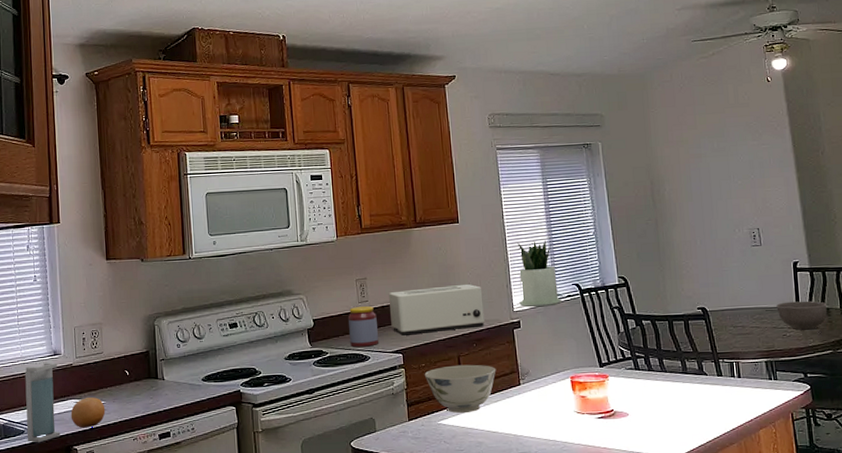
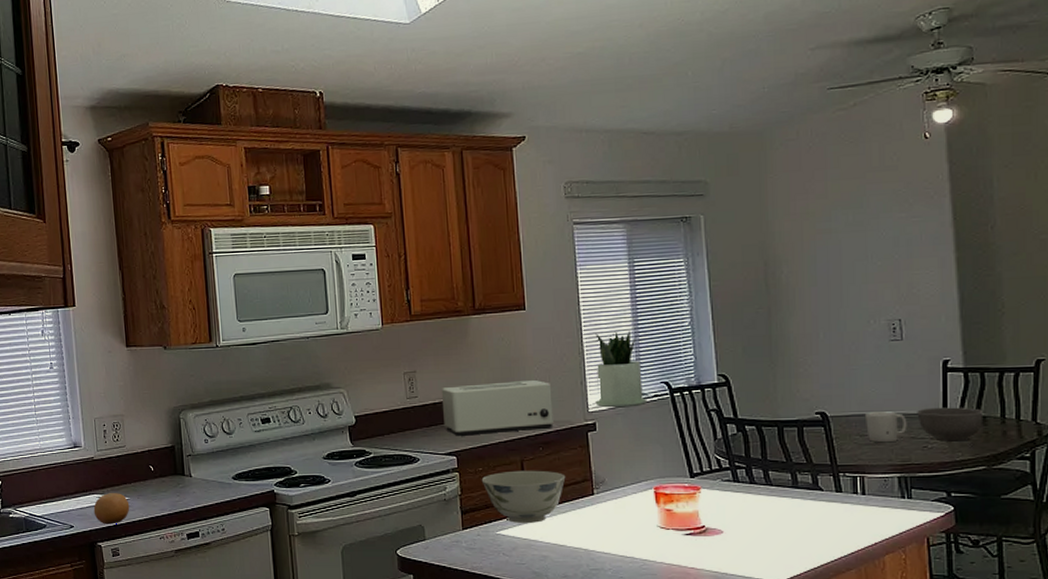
soap dispenser: present [25,362,60,443] -> none [44,455,84,538]
jar: present [348,306,379,347] -> none [395,402,430,448]
mug: none [736,305,770,333] -> present [864,411,907,443]

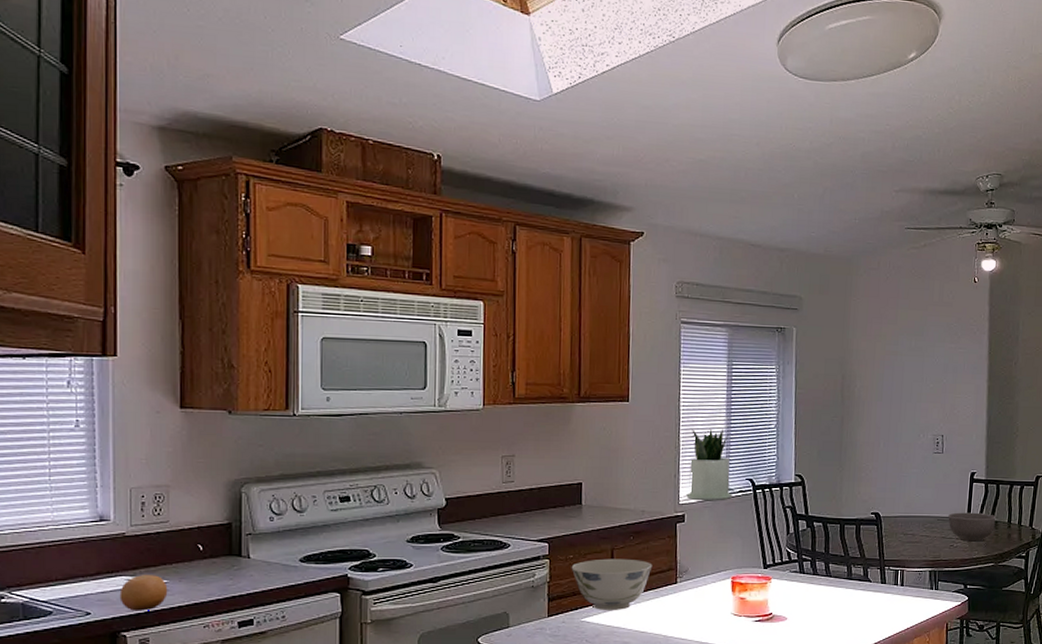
toaster: present [441,379,553,436] -> none [538,470,647,523]
mug: present [864,411,907,443] -> none [908,514,941,541]

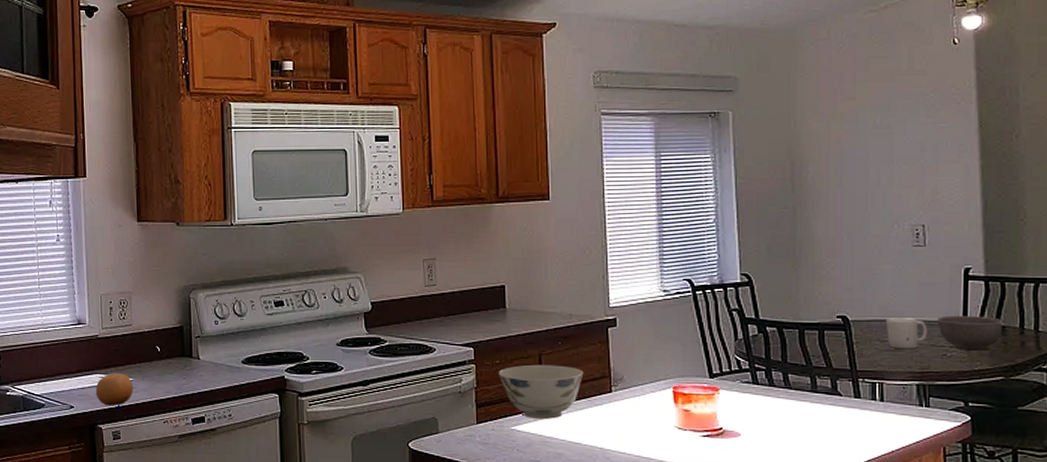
planter: present [686,428,733,501] -> none [617,225,669,304]
mug: none [908,514,941,541] -> present [885,318,928,350]

